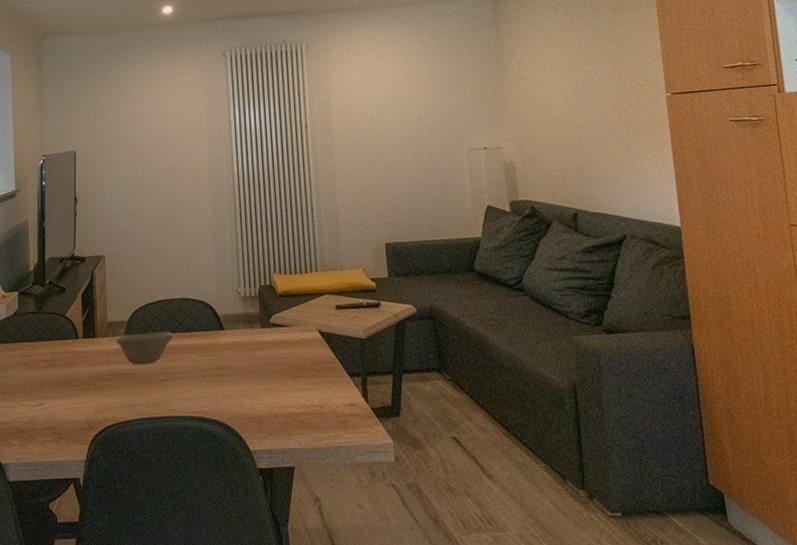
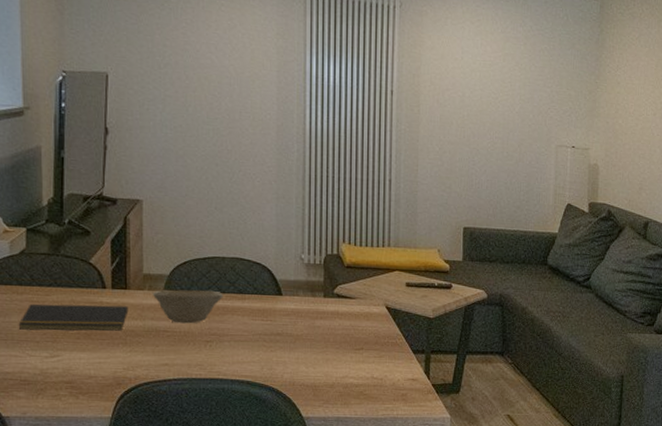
notepad: none [13,353,97,382] -> present [18,304,129,331]

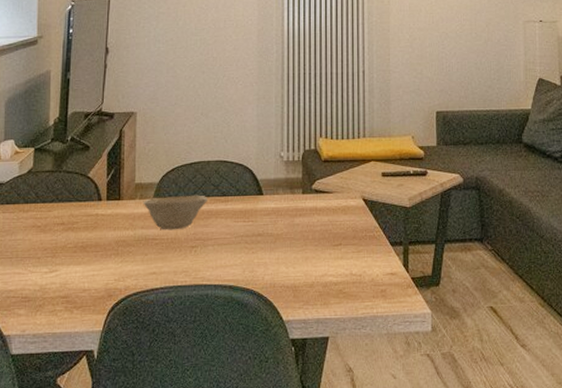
notepad: present [18,304,129,331] -> none [22,217,121,247]

